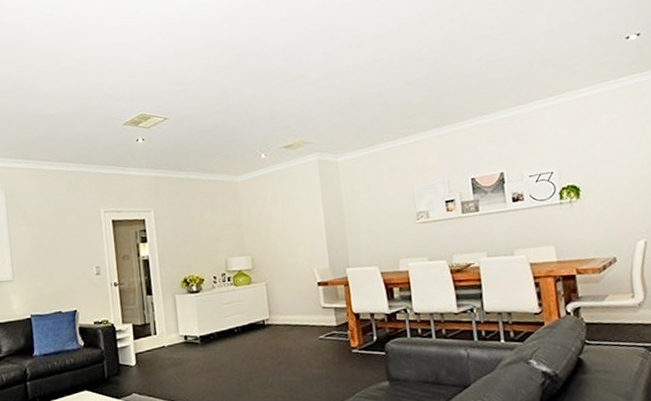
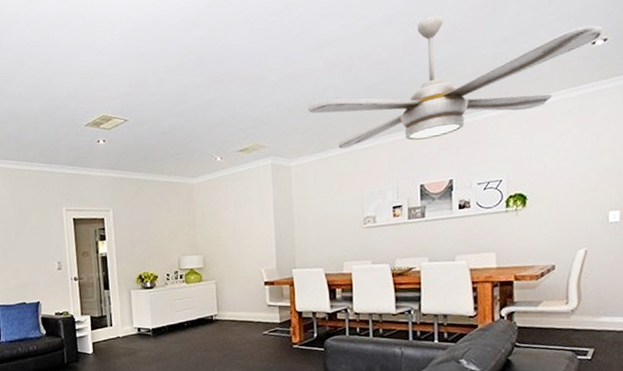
ceiling fan: none [351,13,635,144] -> present [308,16,603,149]

